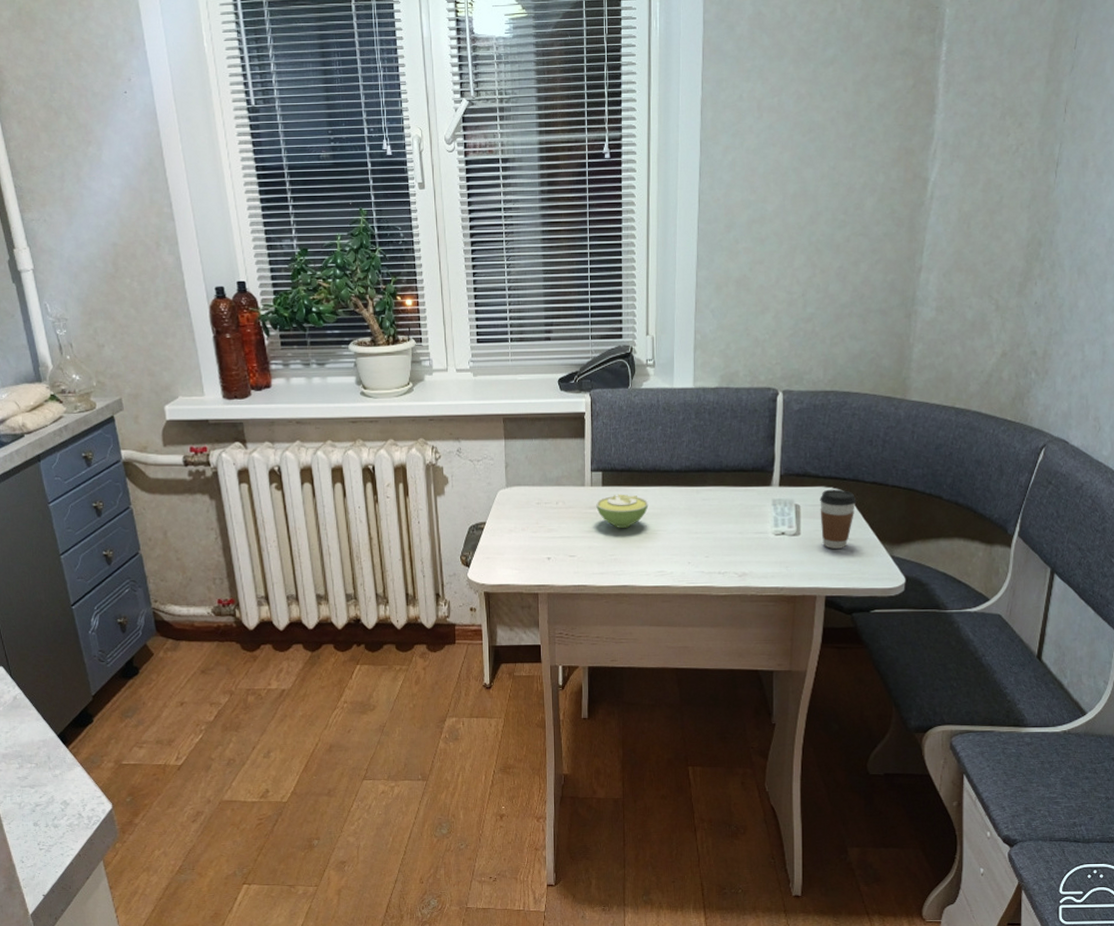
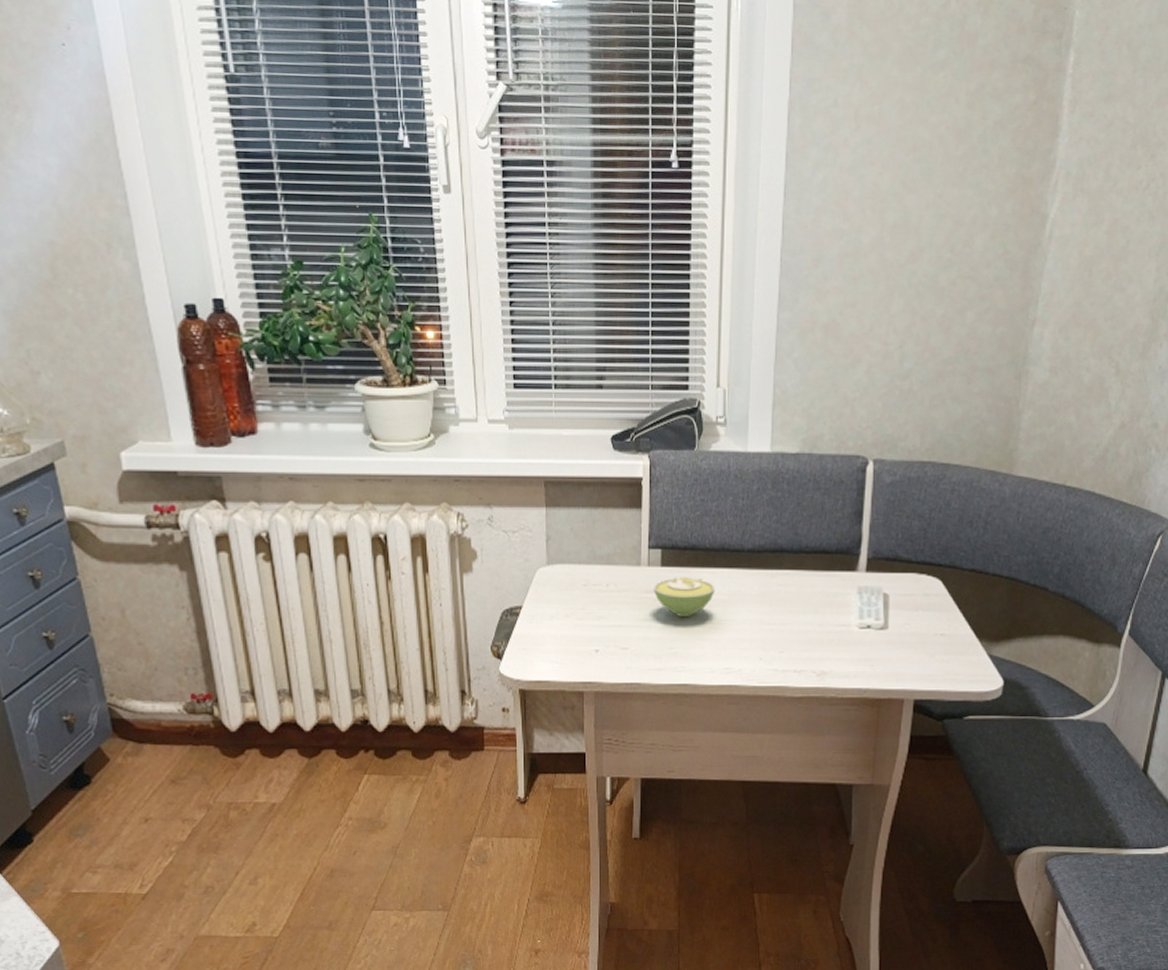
coffee cup: present [820,489,857,549] -> none [911,576,953,645]

